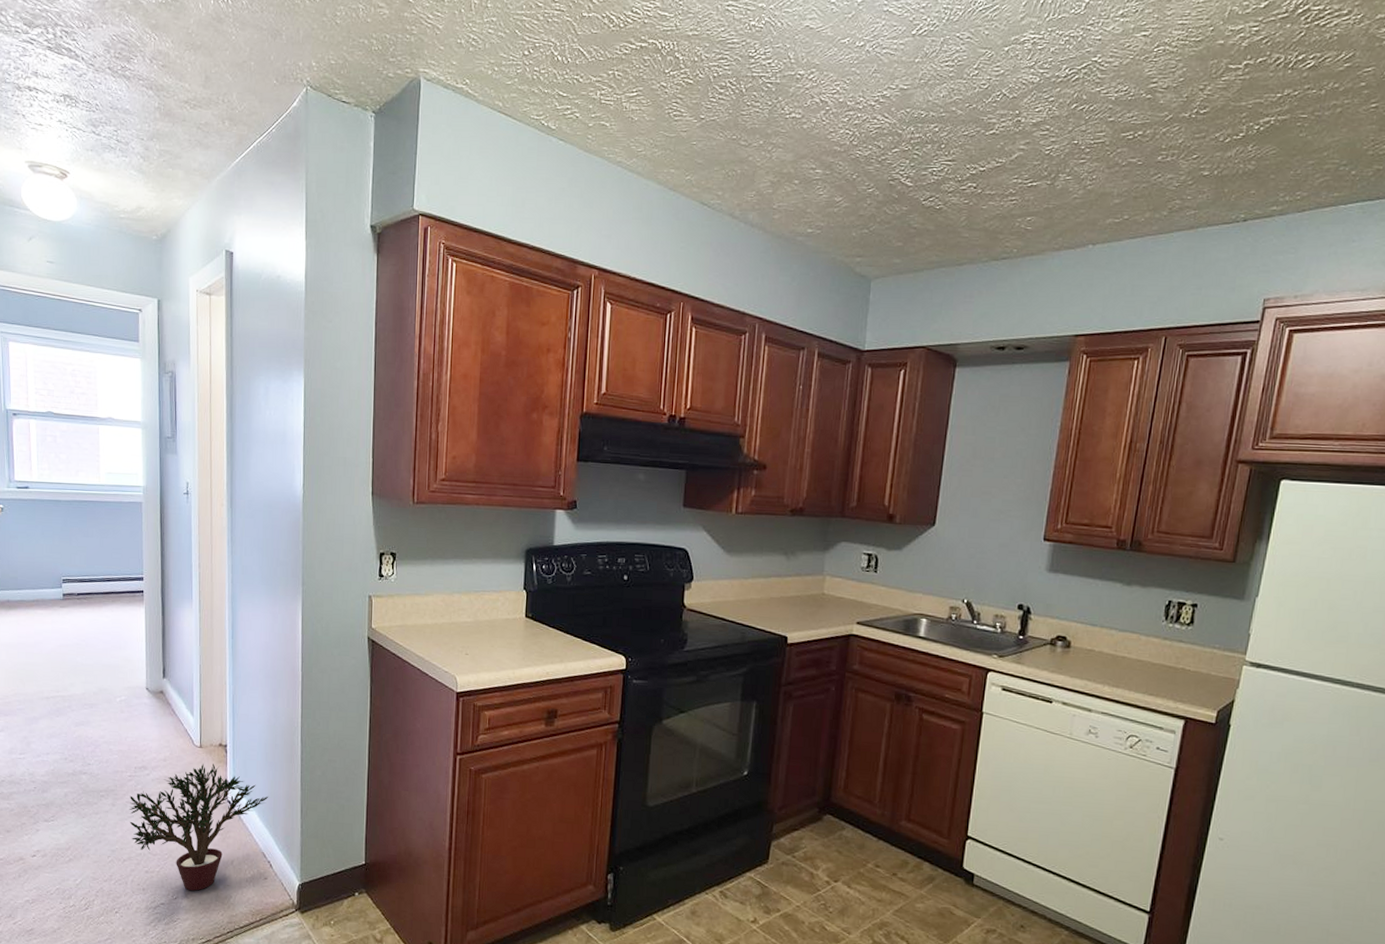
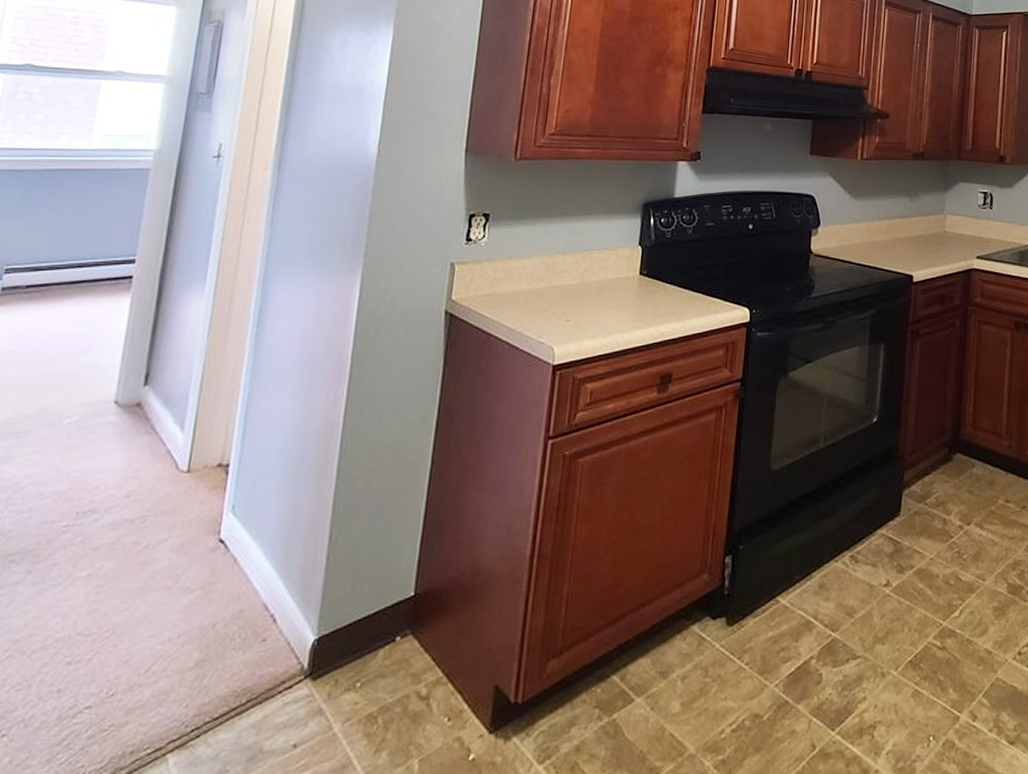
potted plant: present [129,763,269,891] -> none [51,491,284,679]

